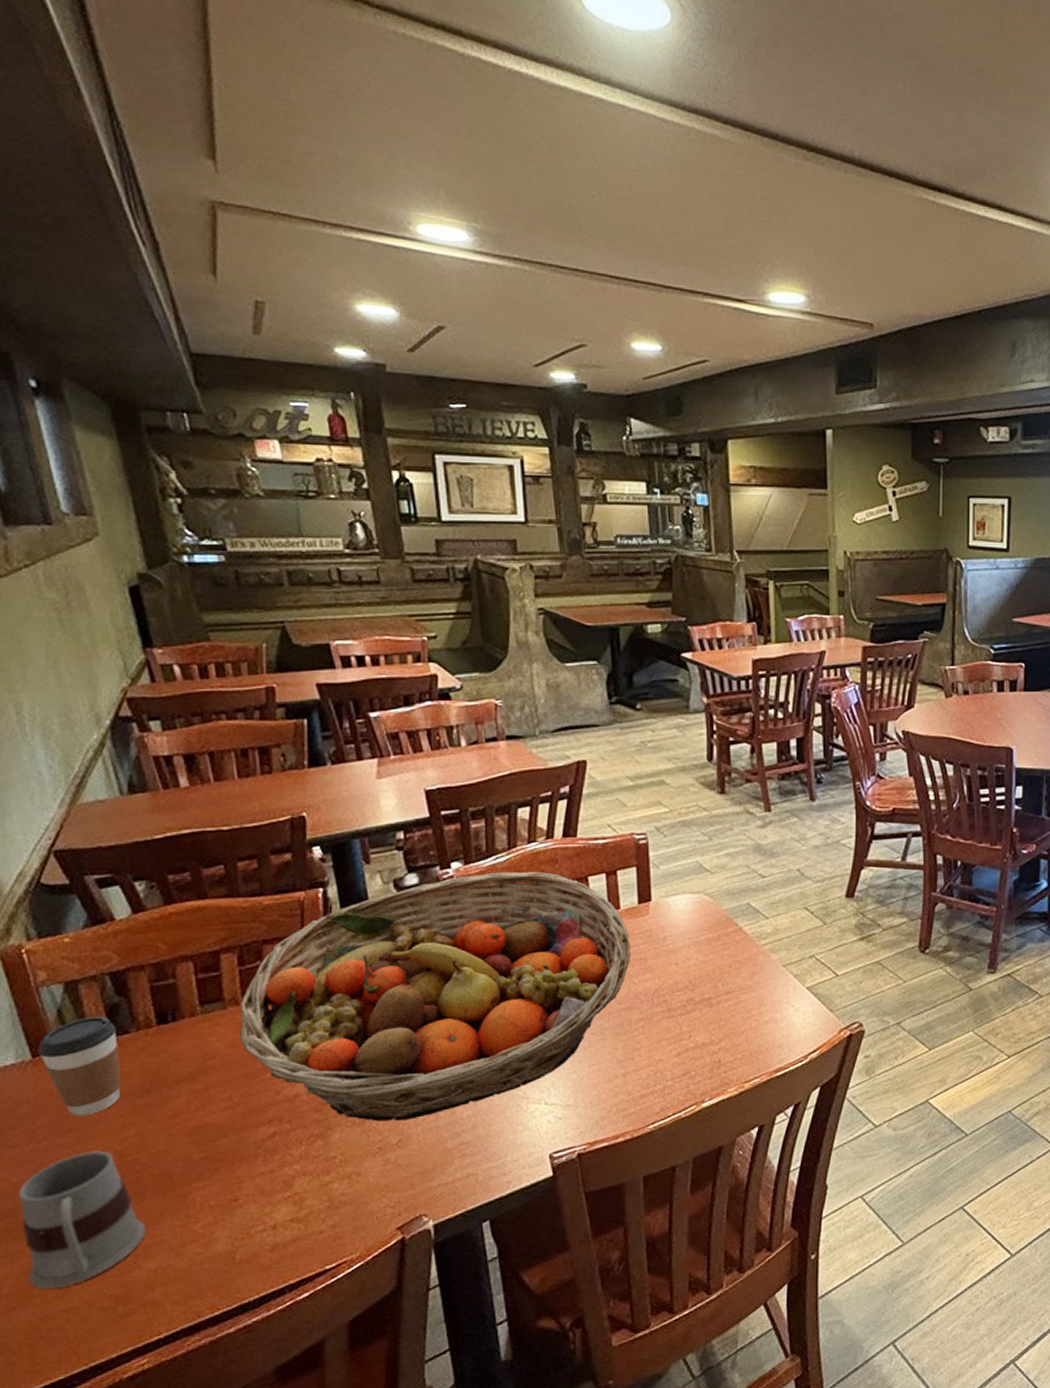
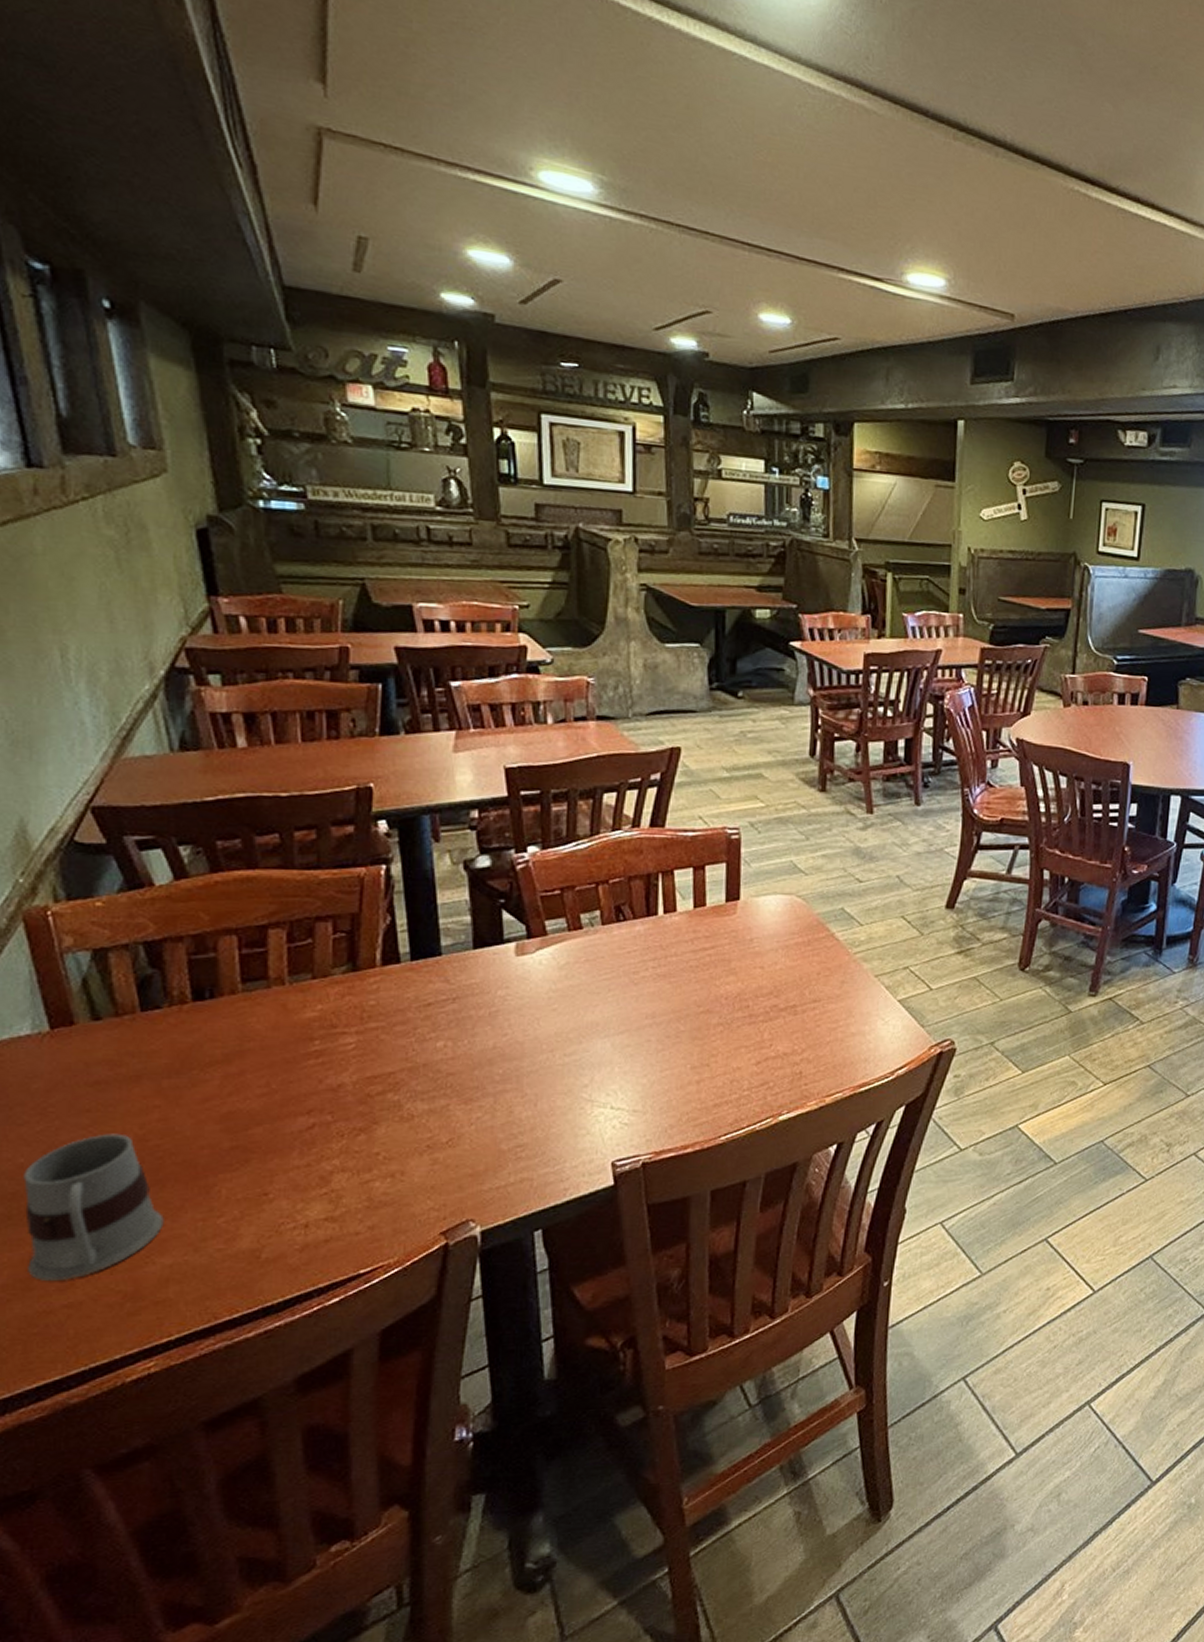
coffee cup: present [37,1016,121,1117] -> none [57,988,148,1096]
fruit basket: present [240,871,632,1122] -> none [283,859,715,1118]

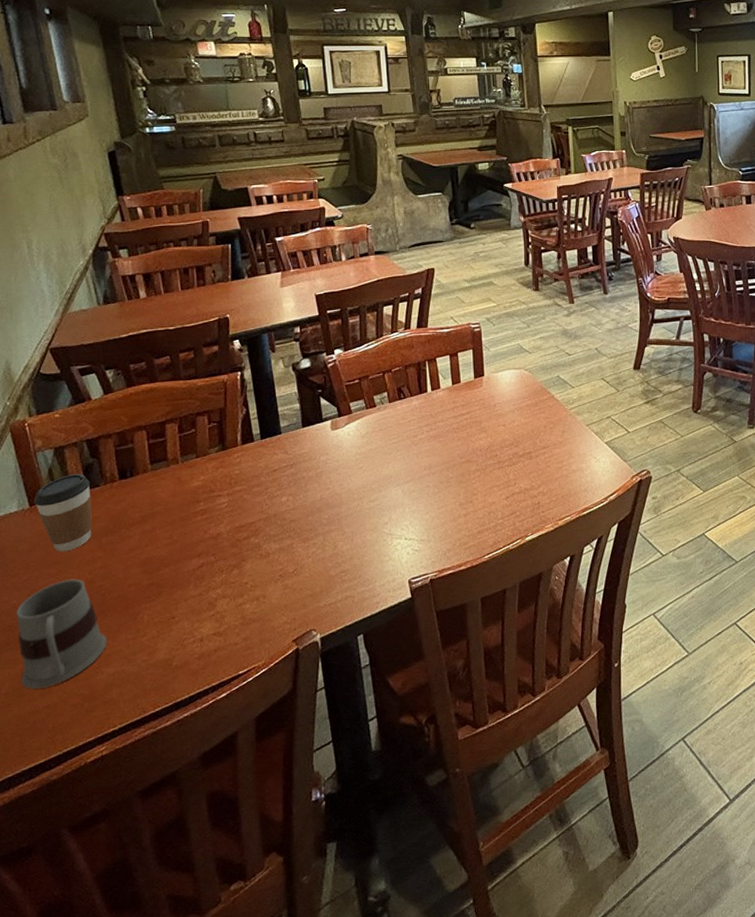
coffee cup: none [57,988,148,1096] -> present [34,473,92,552]

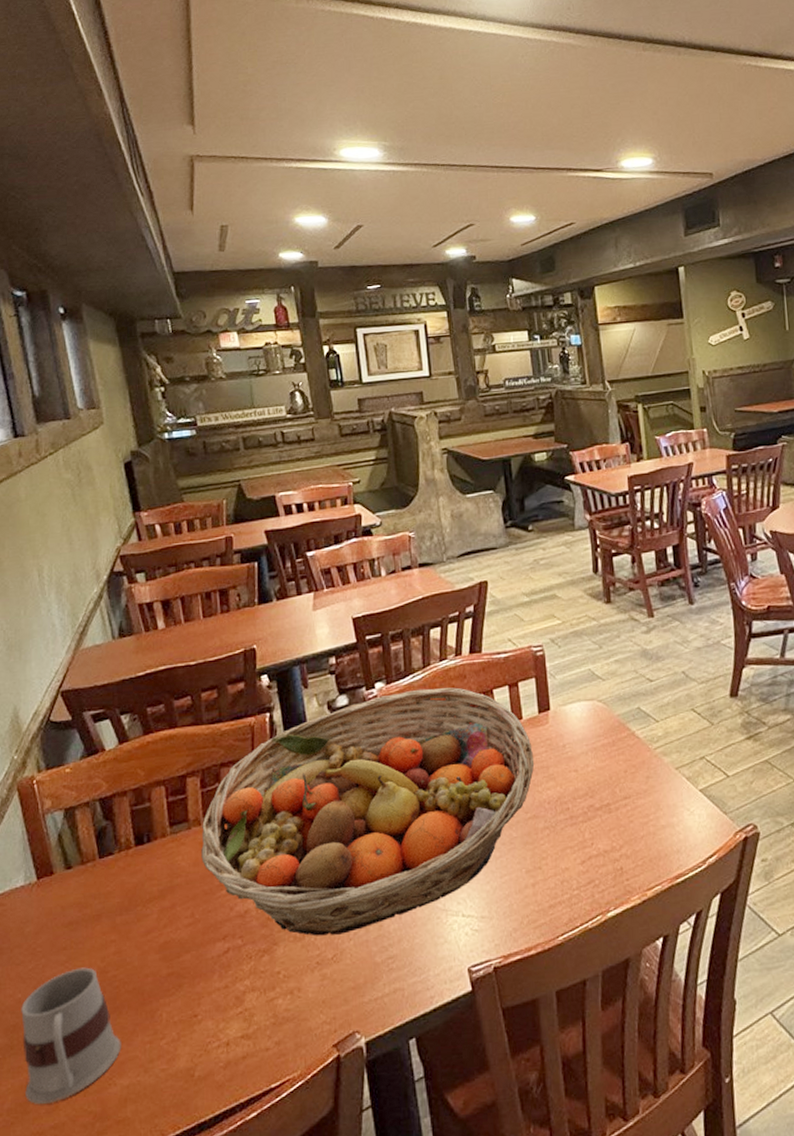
coffee cup: present [34,473,92,552] -> none [41,839,105,935]
fruit basket: none [179,355,470,554] -> present [201,687,535,936]

